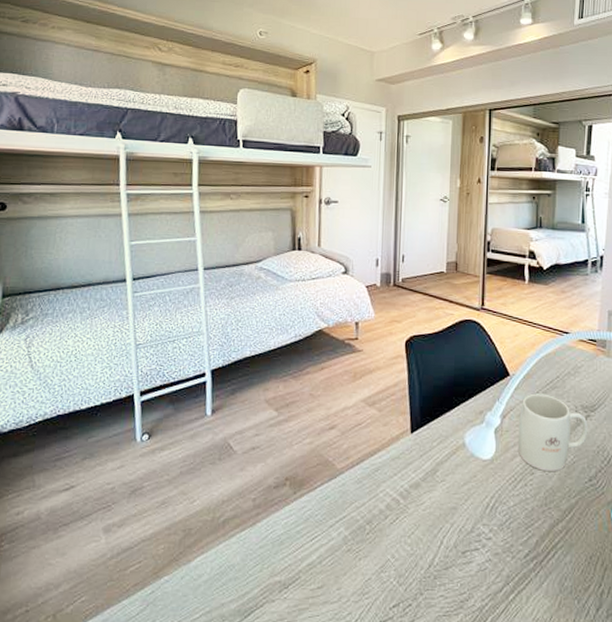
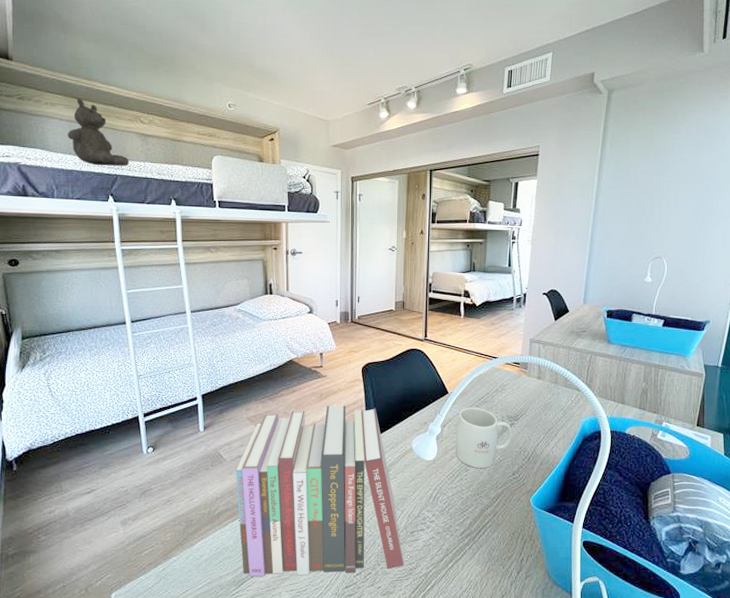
teddy bear: none [74,22,143,99] -> present [67,98,129,167]
books: none [247,386,453,606] -> present [235,405,404,576]

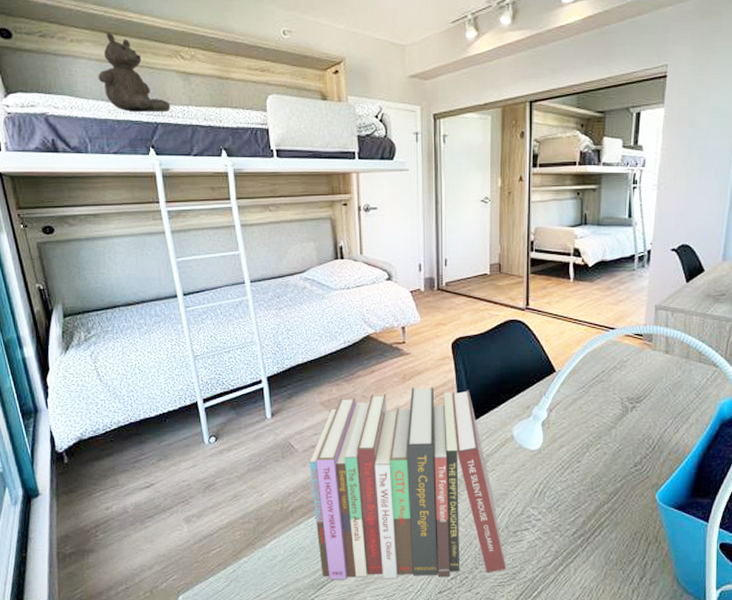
mug: present [456,407,512,469] -> none [565,388,634,460]

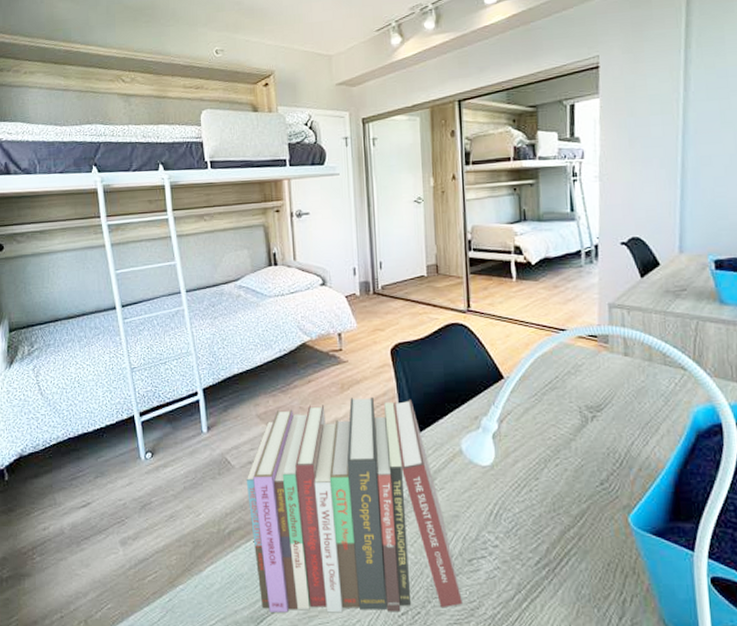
teddy bear: present [98,32,171,113] -> none [47,63,112,135]

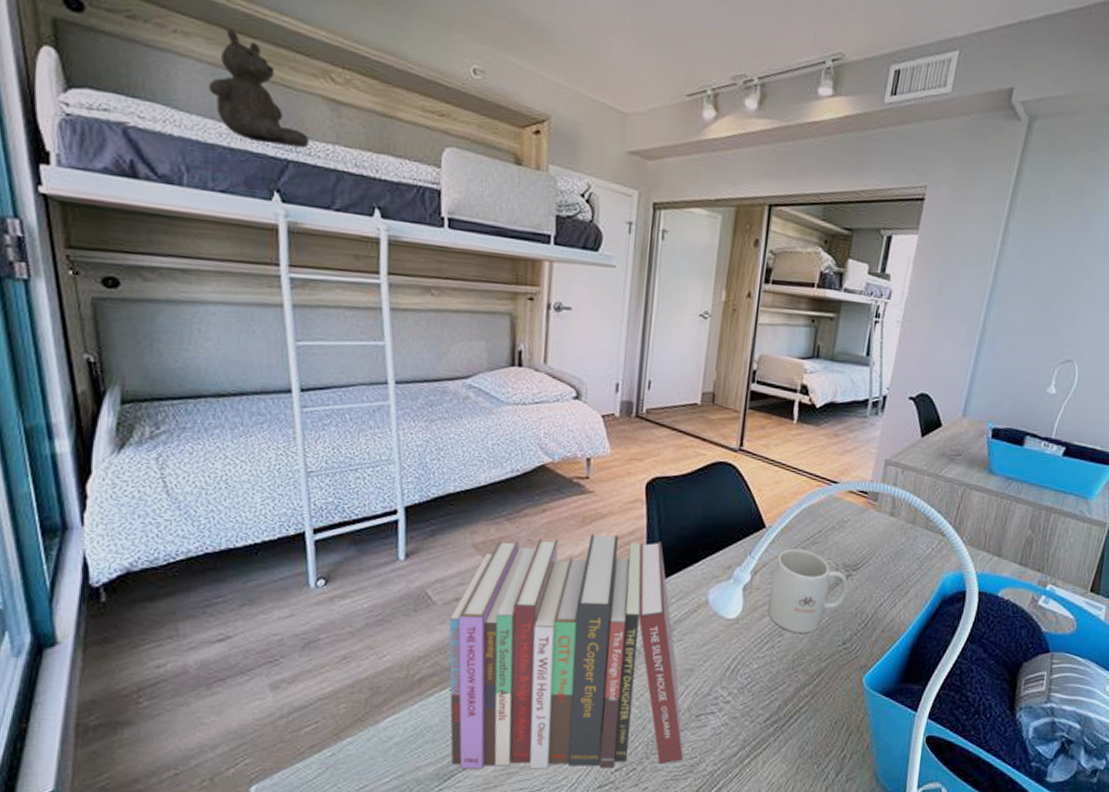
teddy bear: none [47,63,112,135] -> present [208,29,310,149]
mug: none [518,395,596,477] -> present [768,548,848,634]

